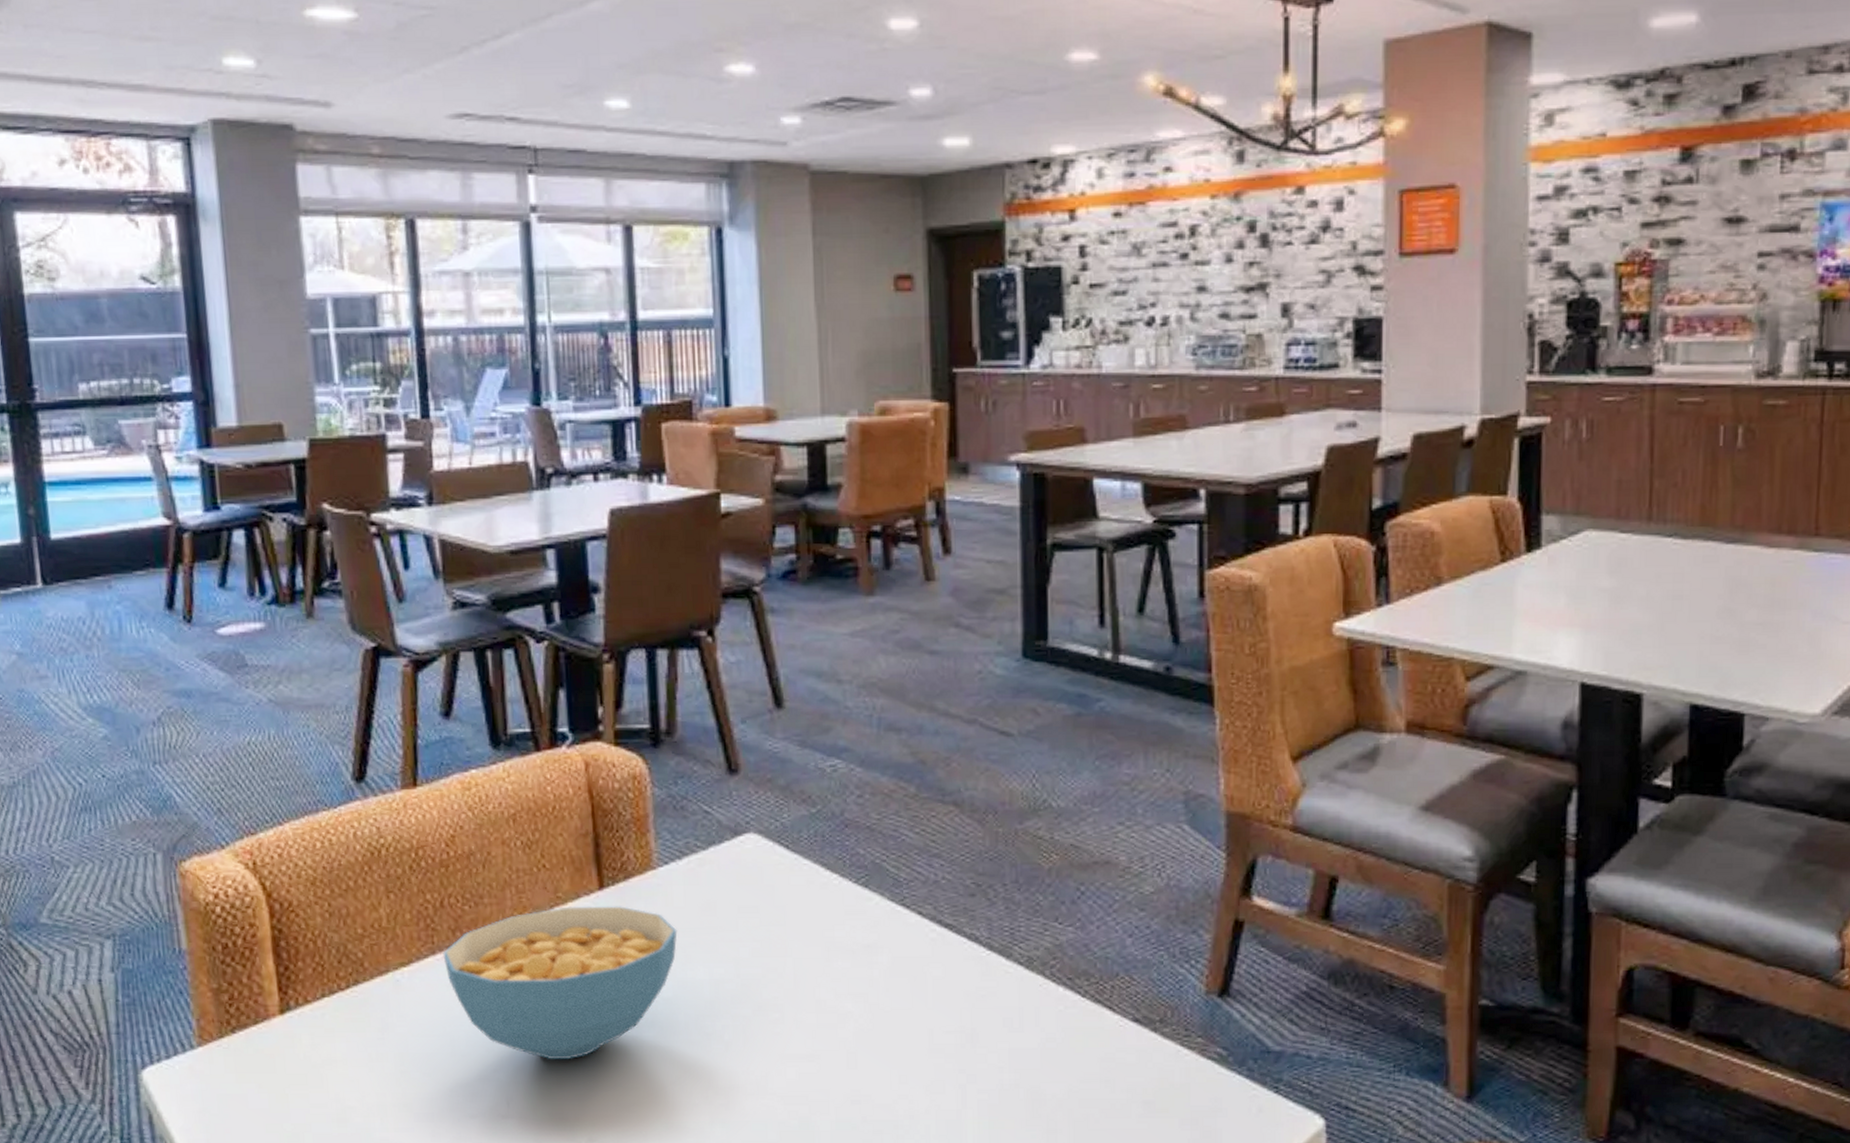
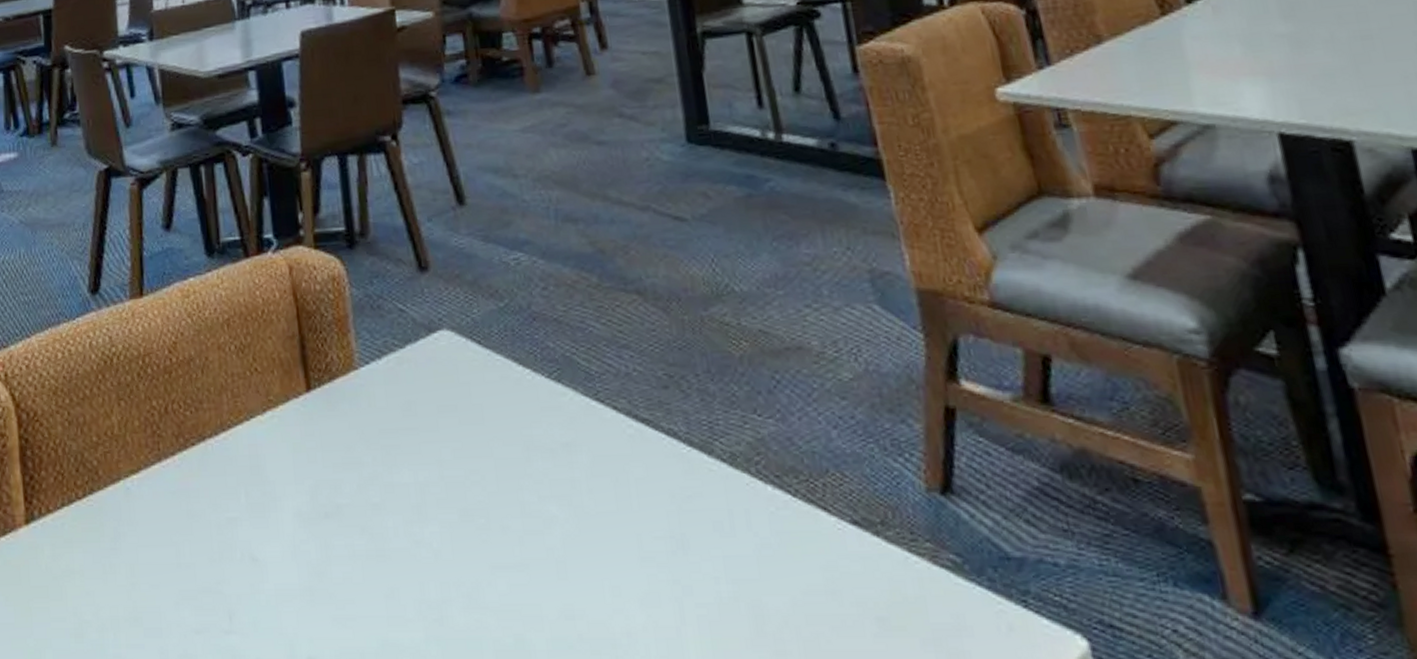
cereal bowl: present [442,906,678,1059] -> none [167,408,382,570]

